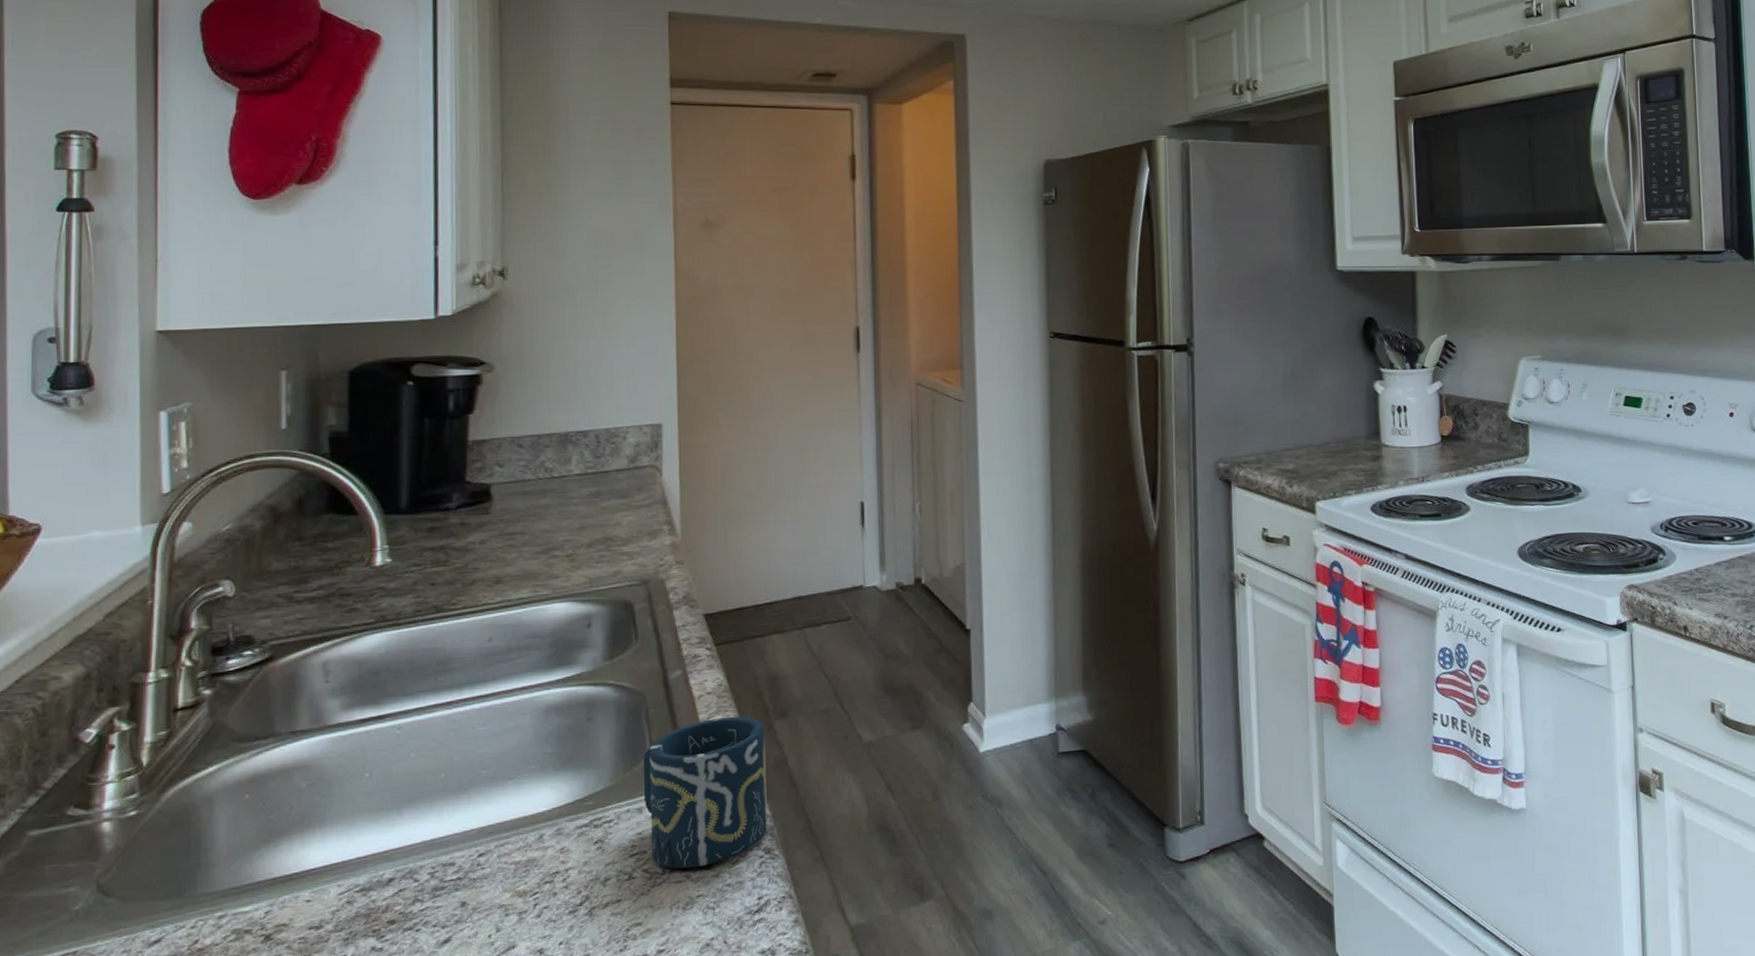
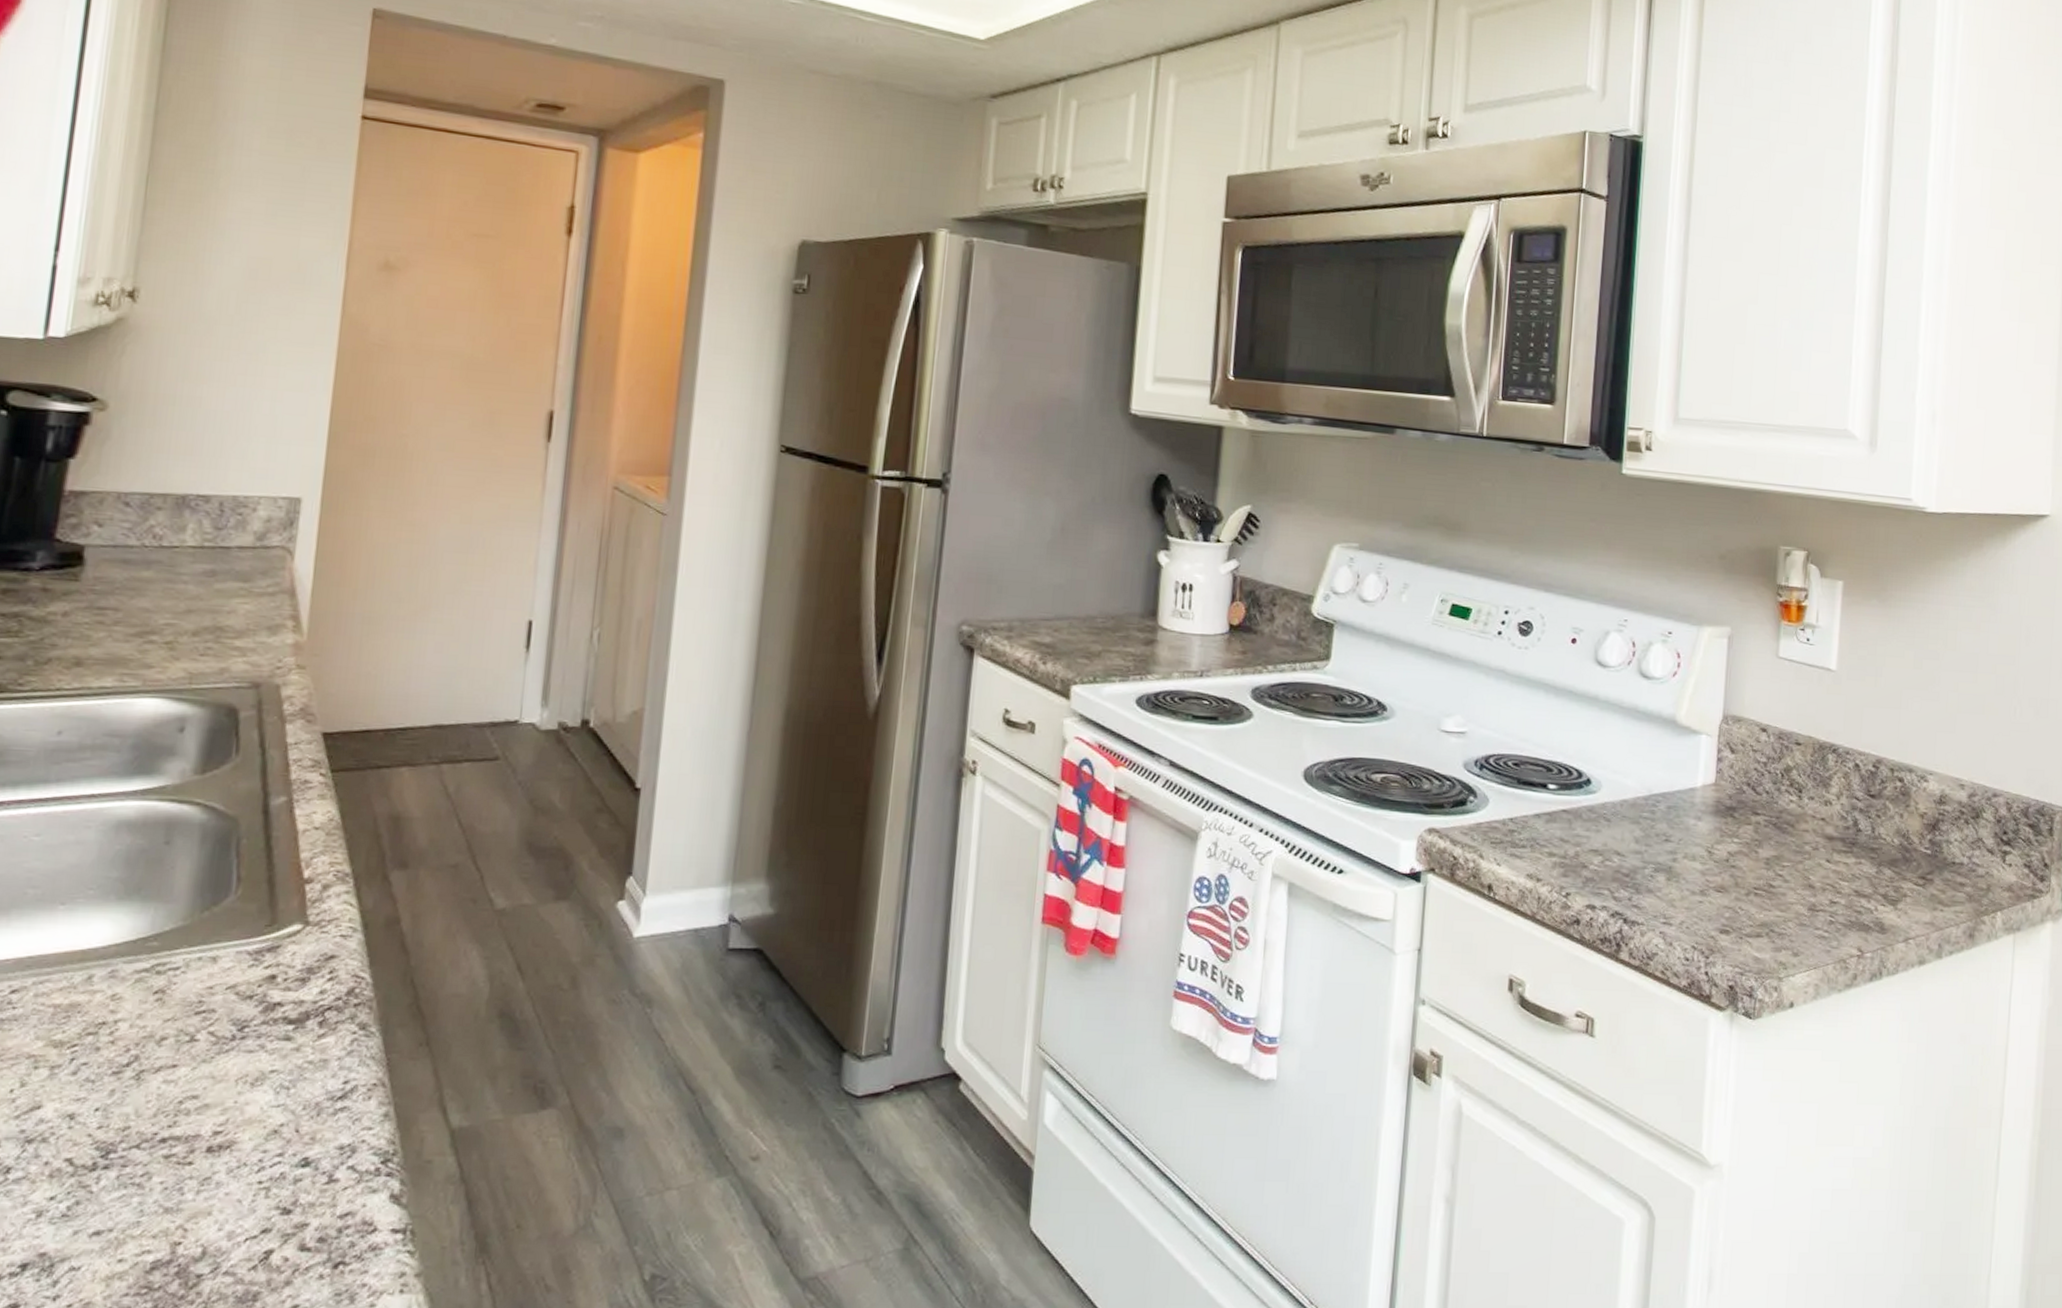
cup: present [643,716,767,869] -> none [221,859,379,1037]

